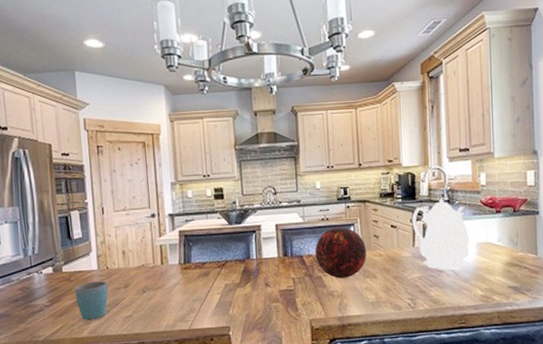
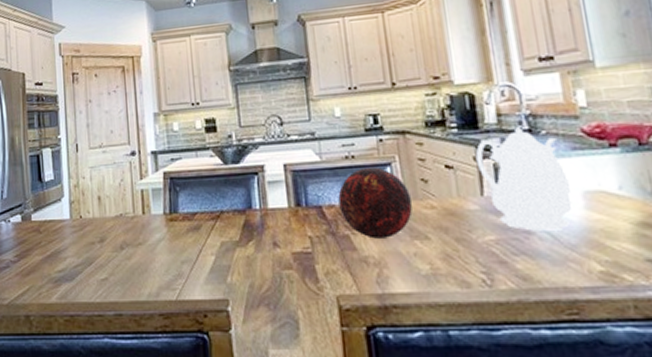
mug: present [75,281,109,320] -> none [45,233,82,281]

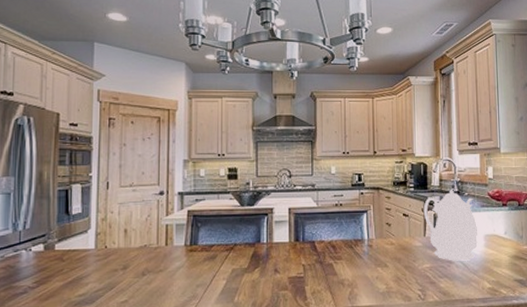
decorative orb: present [338,167,413,239] -> none [327,213,378,266]

